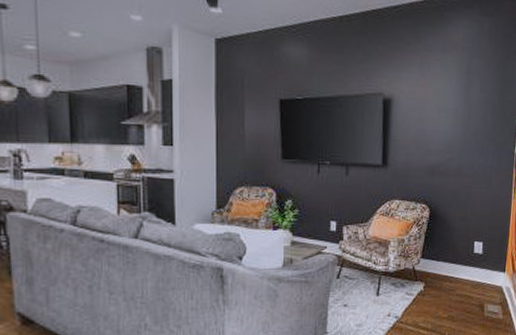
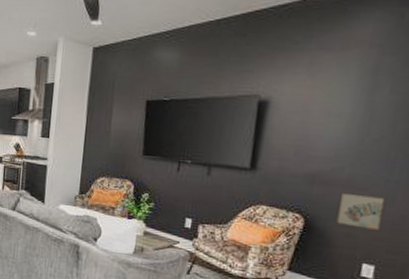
wall art: none [452,180,486,212] -> present [335,192,387,232]

